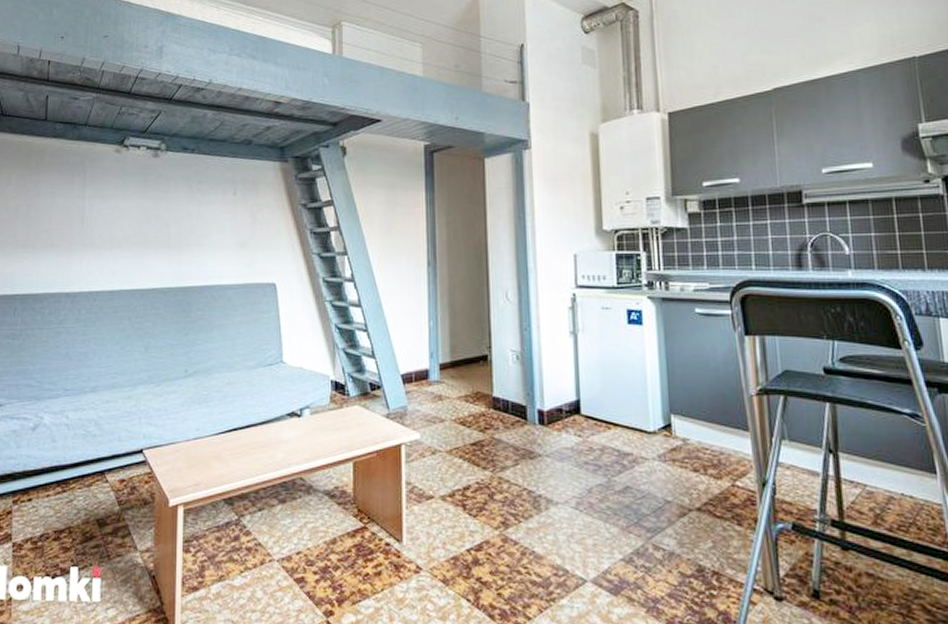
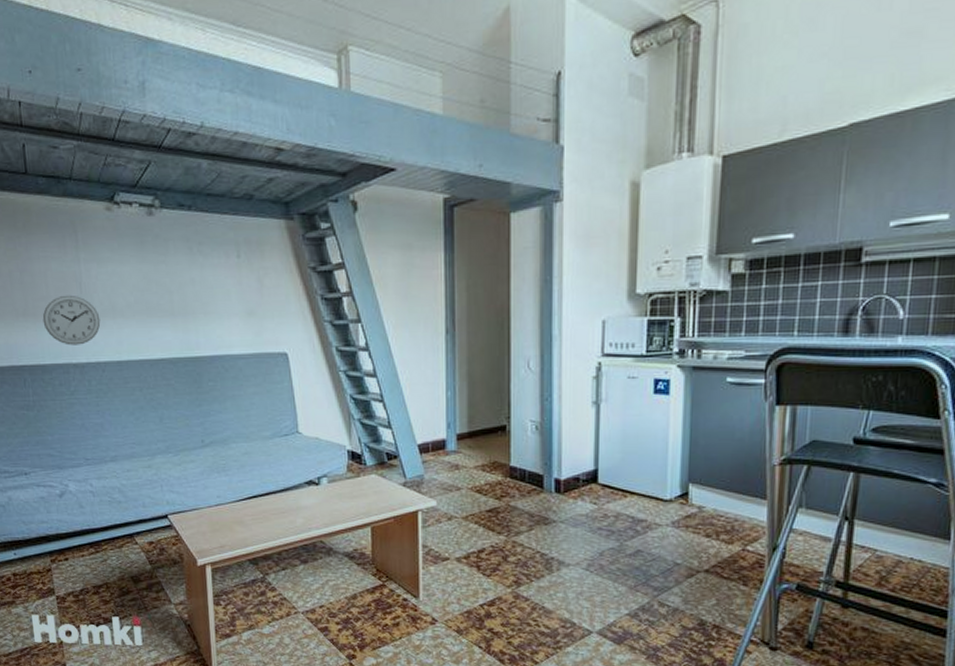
wall clock: none [41,227,98,275] -> present [42,295,101,346]

